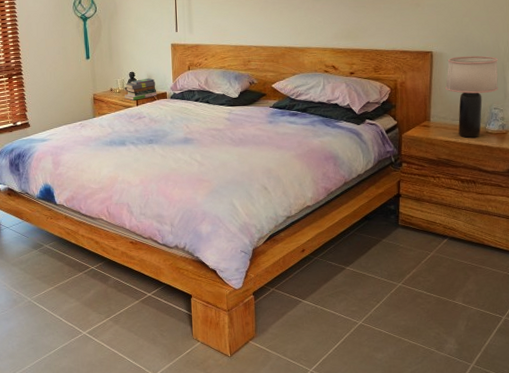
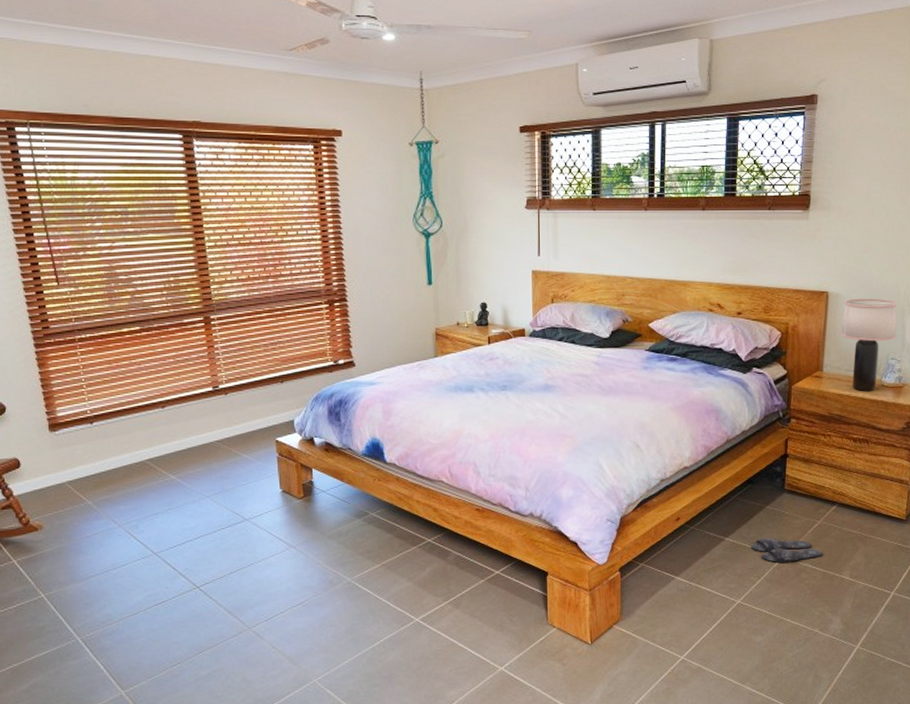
books: present [125,78,157,101] -> none [474,310,514,337]
slippers: none [370,267,436,290] -> present [751,537,822,564]

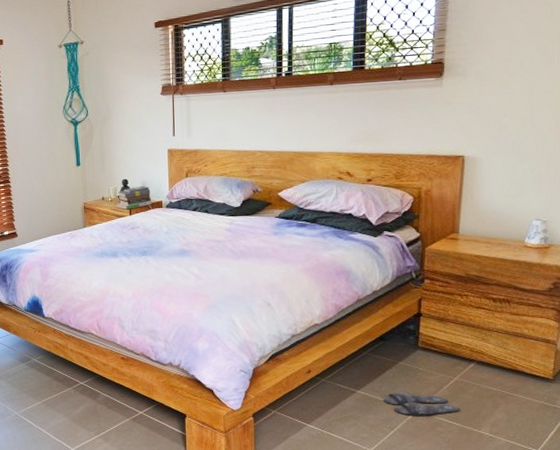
books: none [474,310,514,337] -> present [117,185,152,210]
table lamp: present [840,298,897,391] -> none [478,160,542,252]

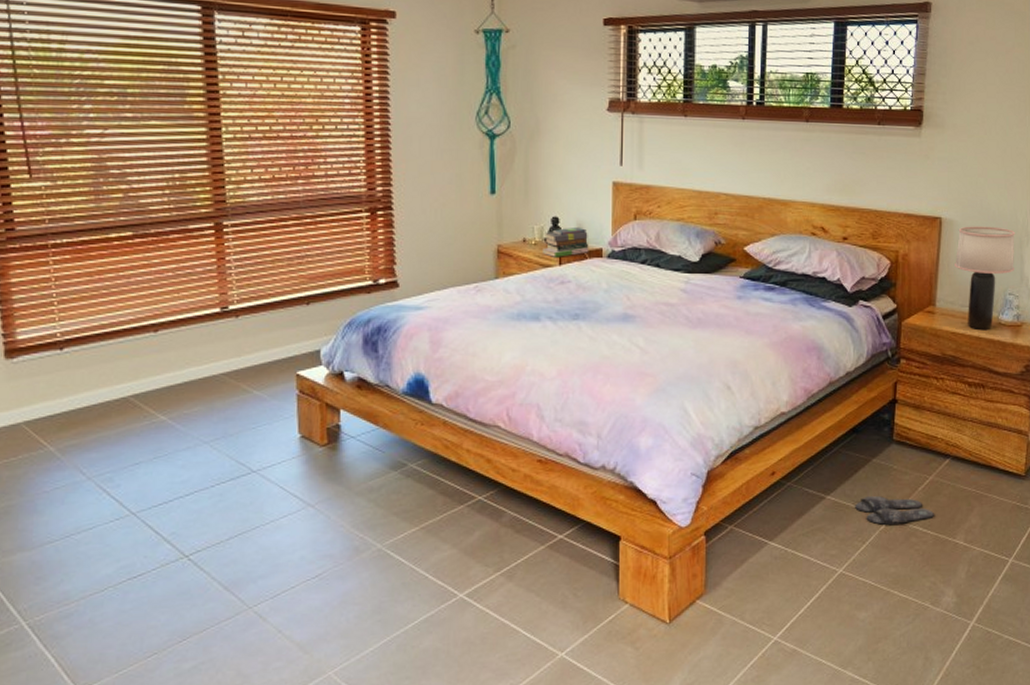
table lamp: none [478,160,542,252] -> present [955,226,1015,329]

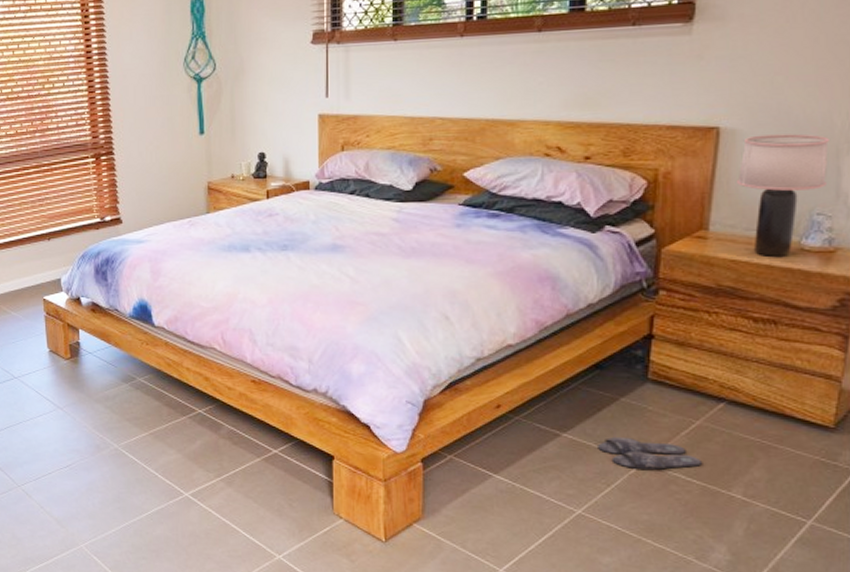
books: present [543,226,589,257] -> none [251,161,296,191]

